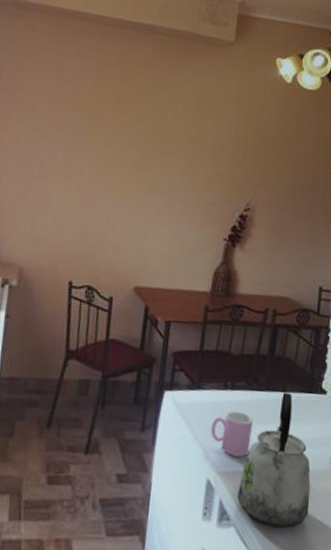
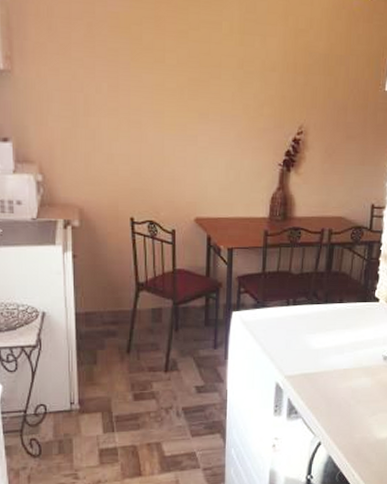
cup: present [211,410,253,457] -> none [277,323,314,362]
kettle: present [237,392,311,528] -> none [303,303,366,415]

